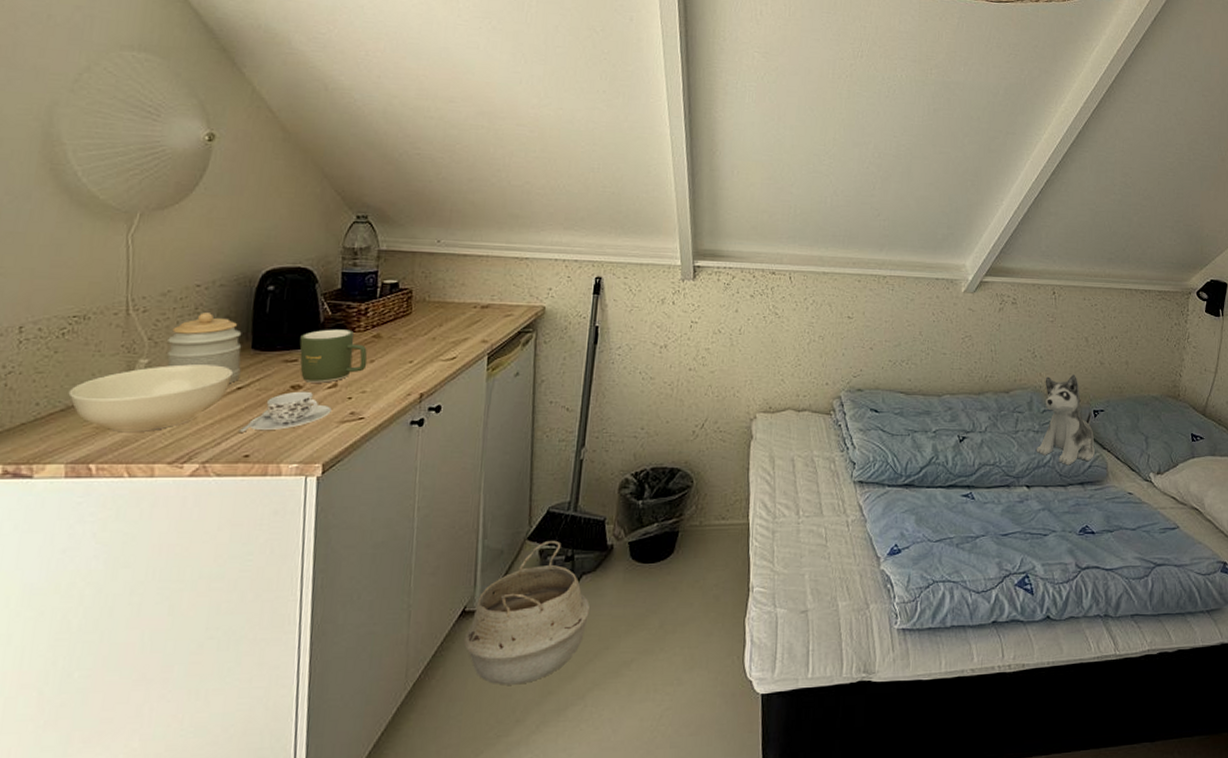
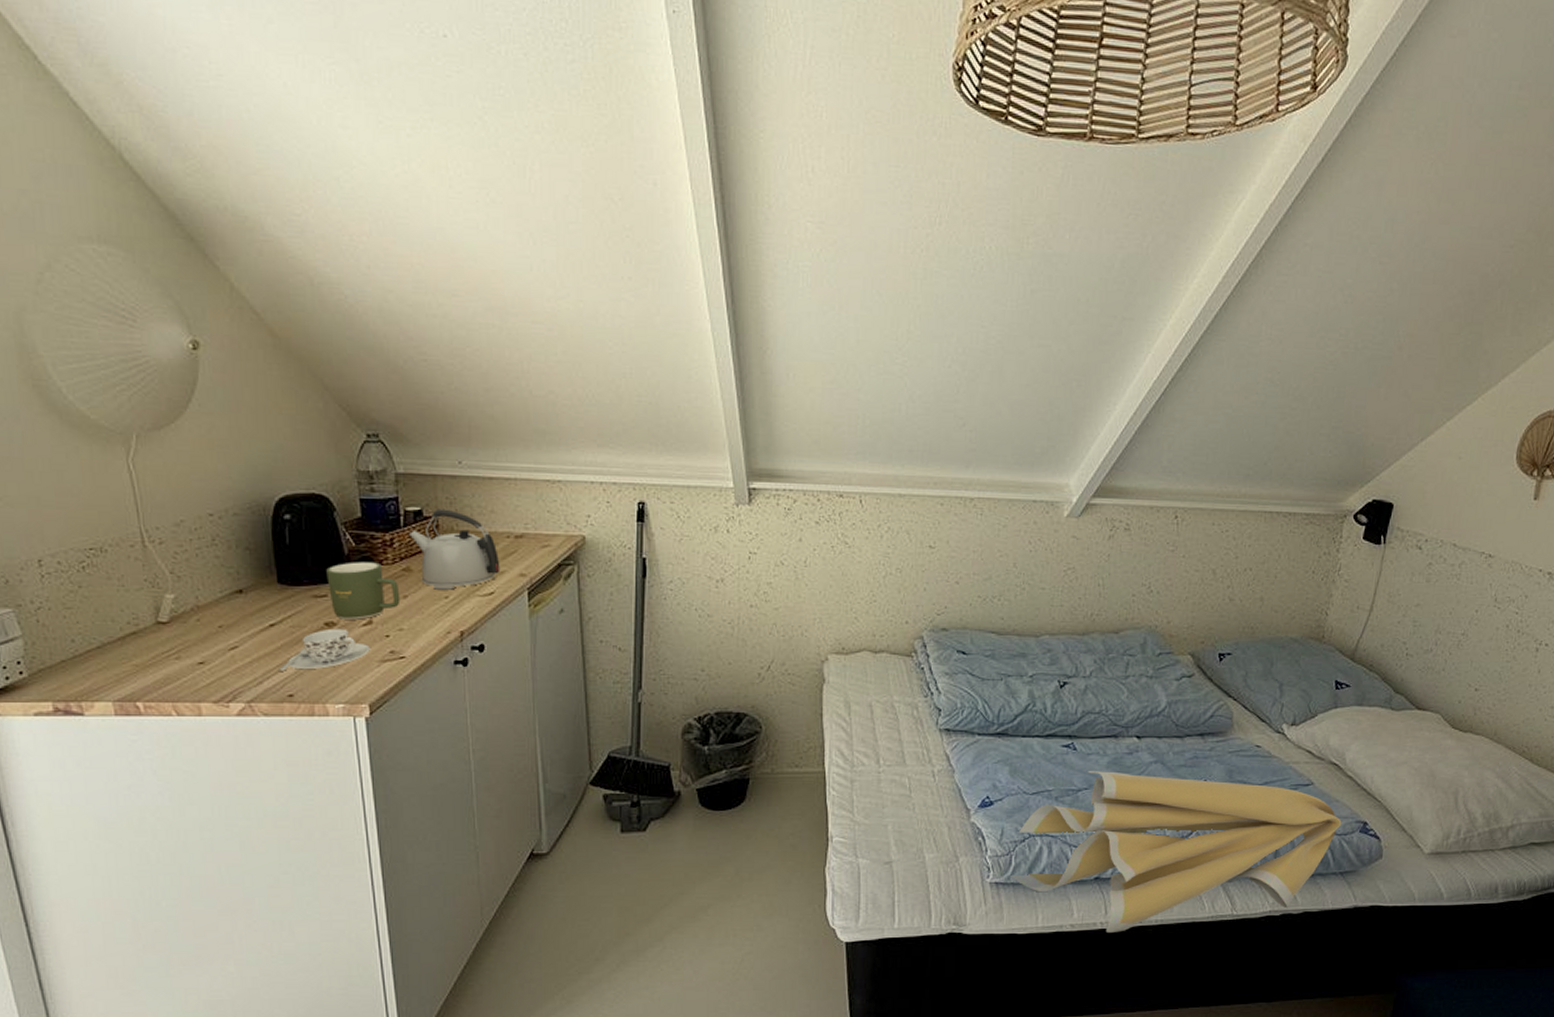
bowl: present [68,364,233,433] -> none [101,600,263,671]
jar: present [166,313,242,383] -> none [190,544,271,619]
kettle: none [382,281,465,355] -> present [408,508,501,590]
woven basket: present [463,540,591,685] -> none [534,785,662,926]
towel: none [914,519,1205,676] -> present [1008,771,1342,932]
plush toy: present [1035,375,1095,466] -> none [1148,613,1218,715]

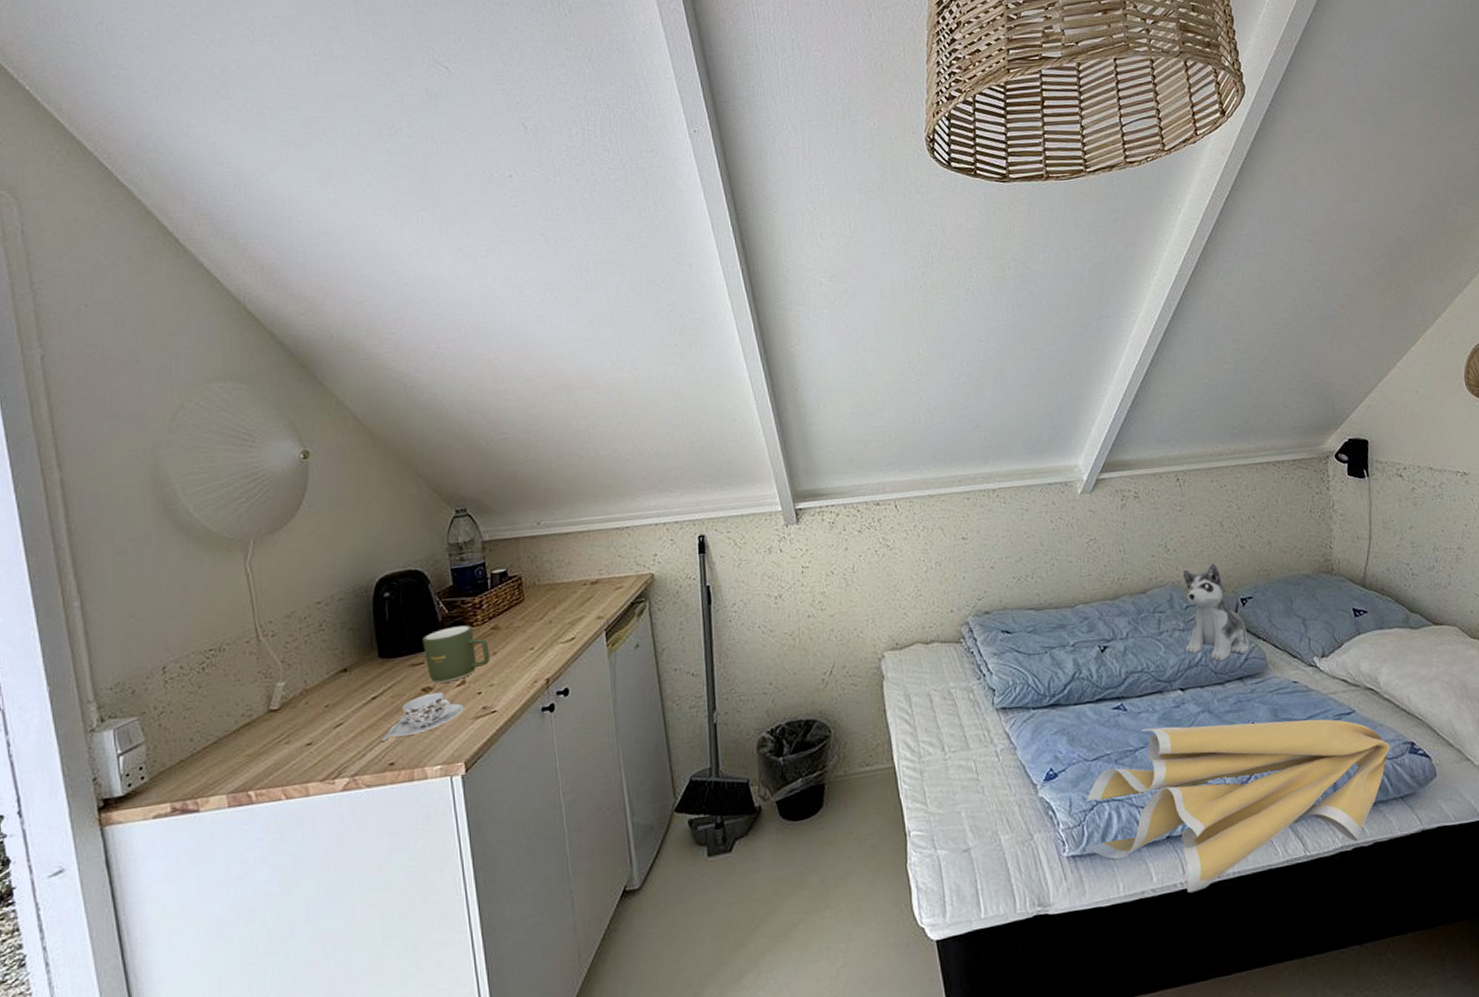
kettle: present [408,508,501,590] -> none [495,567,580,643]
plush toy: none [1148,613,1218,715] -> present [1183,563,1249,662]

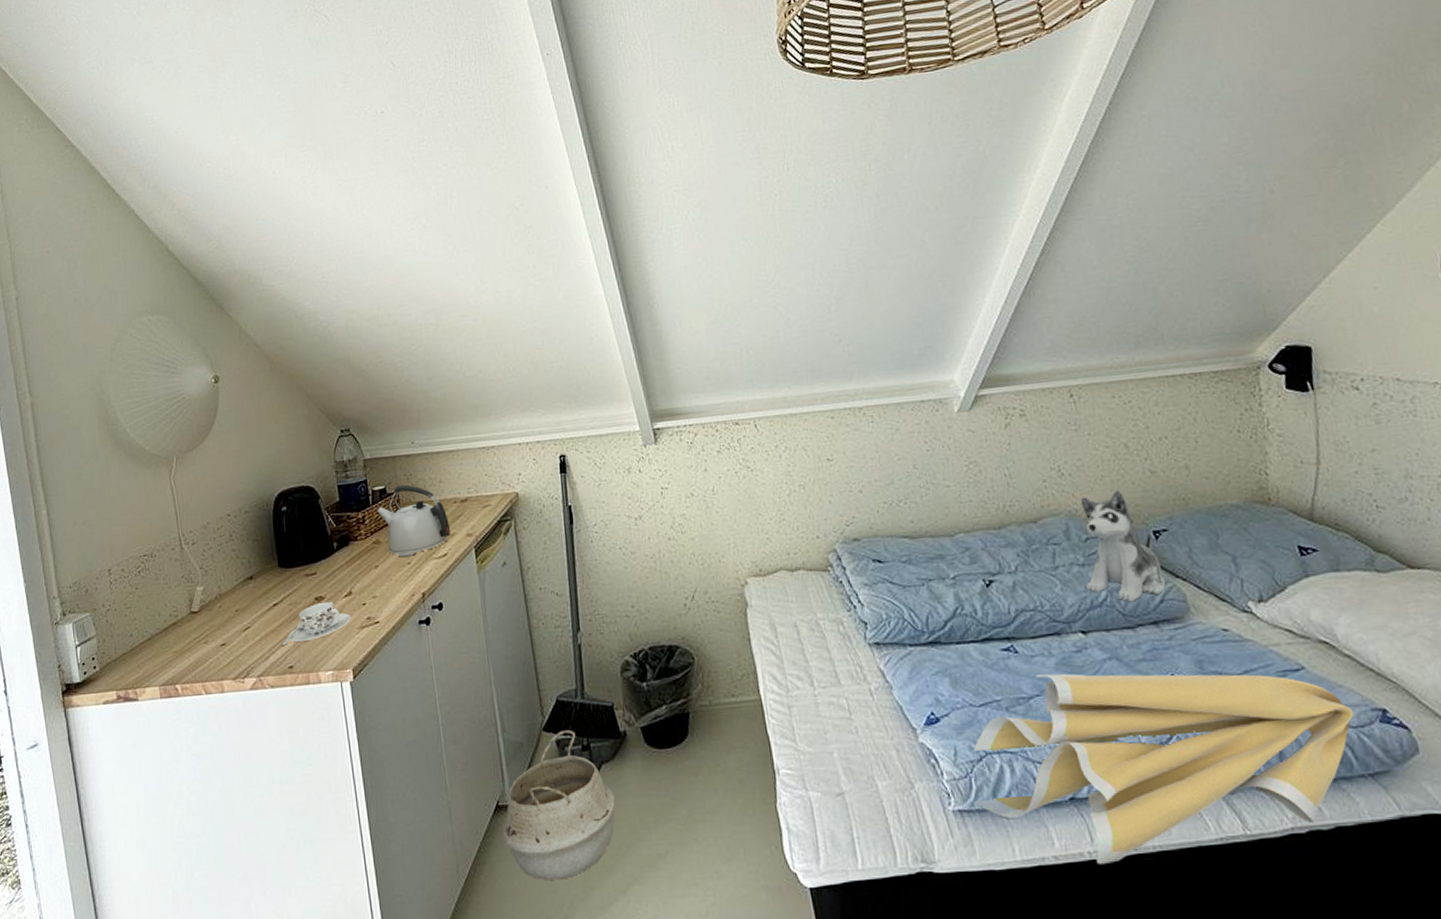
mug: present [422,625,491,683] -> none [314,539,373,593]
kettle: none [495,567,580,643] -> present [376,484,451,557]
woven basket: none [629,808,749,961] -> present [502,729,616,881]

